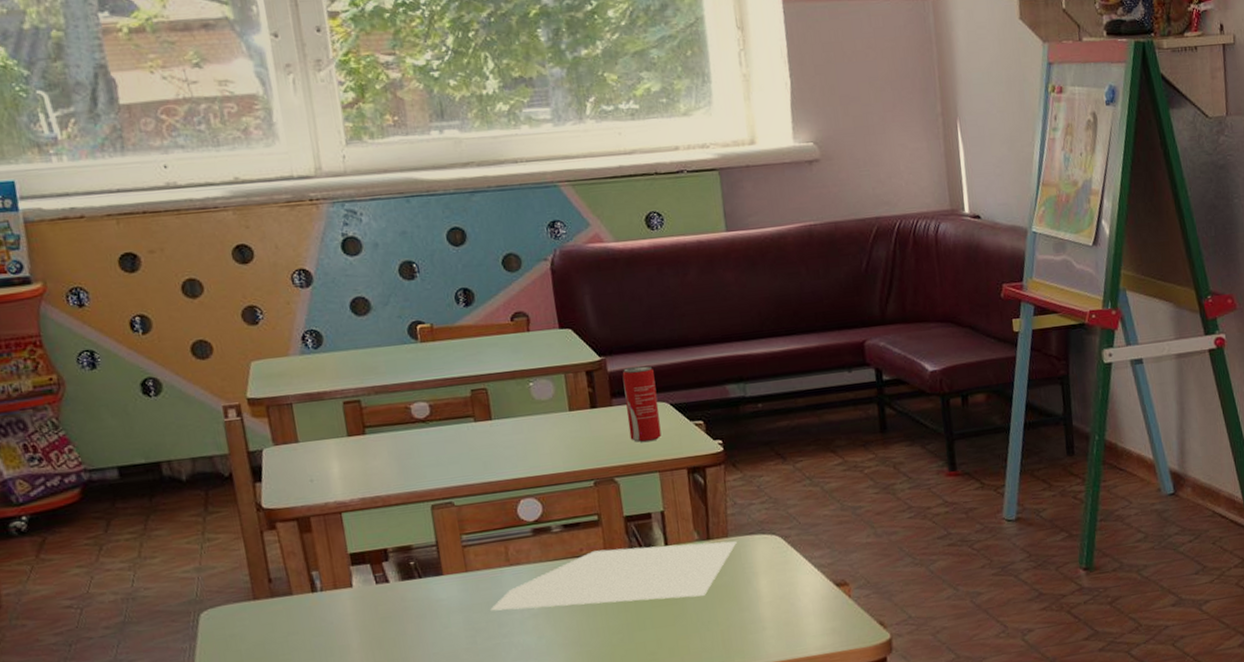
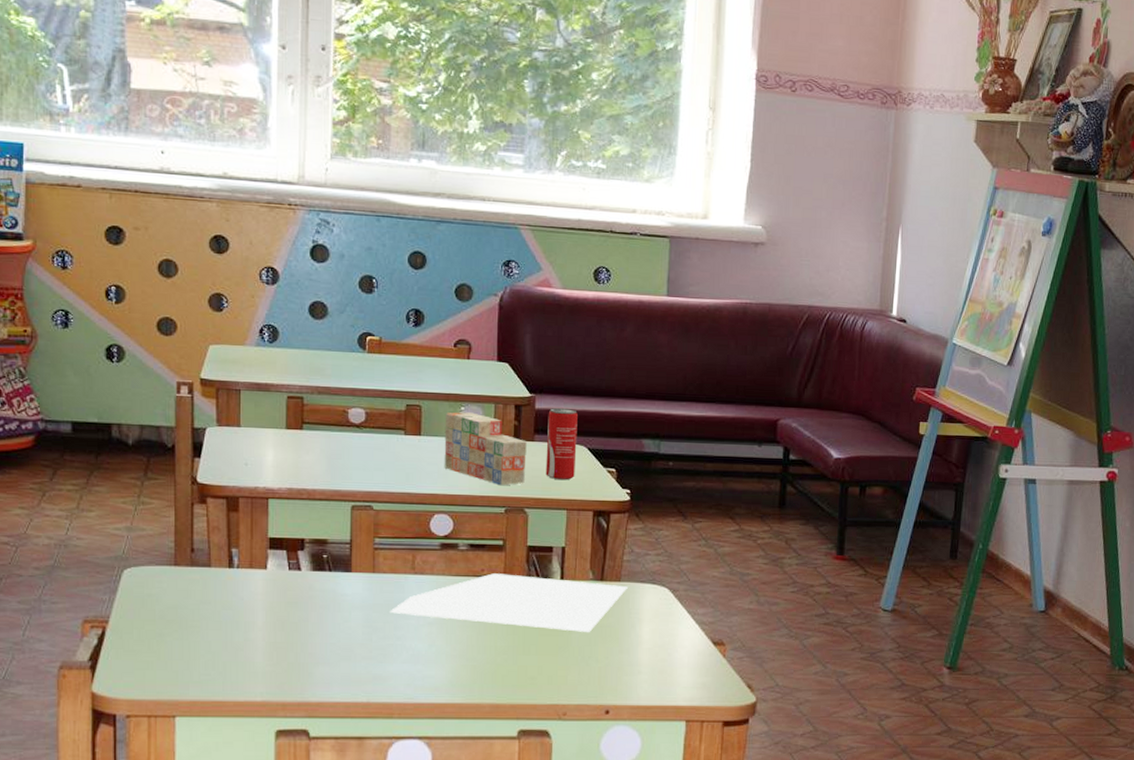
stack of blocks: none [513,386,610,459] -> present [444,412,527,486]

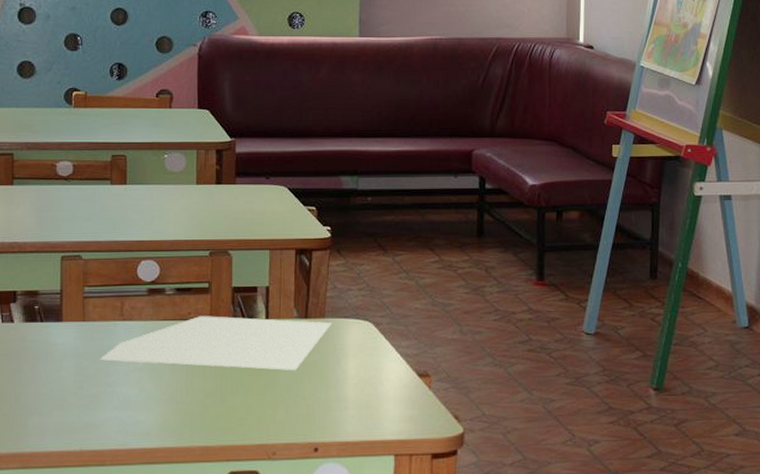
stack of blocks: present [444,412,527,486] -> none [149,159,229,229]
beverage can: present [545,408,578,481] -> none [247,151,277,221]

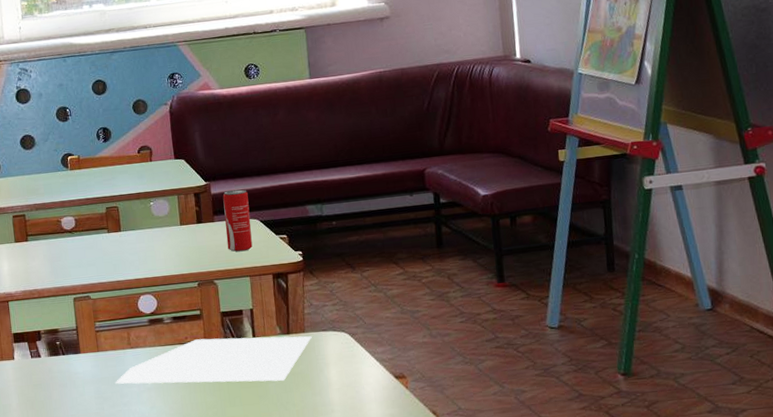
beverage can: none [247,151,277,221] -> present [222,189,253,252]

